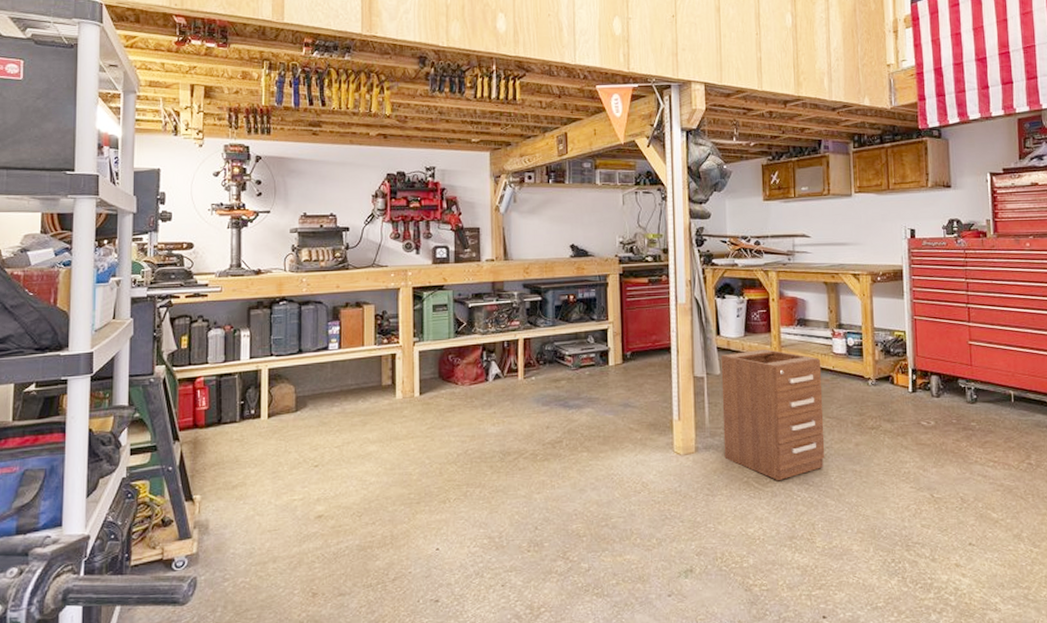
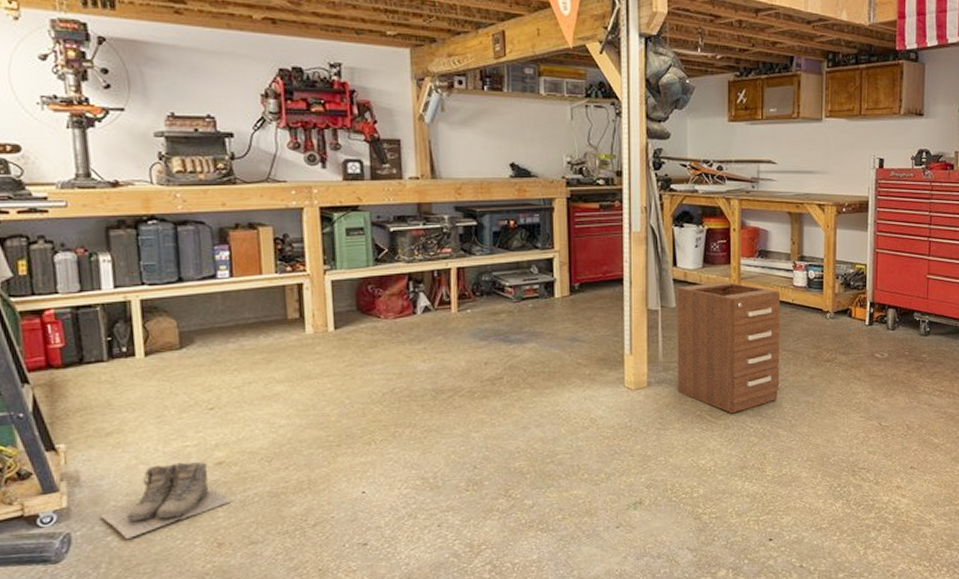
boots: none [221,514,327,585] -> present [100,462,232,539]

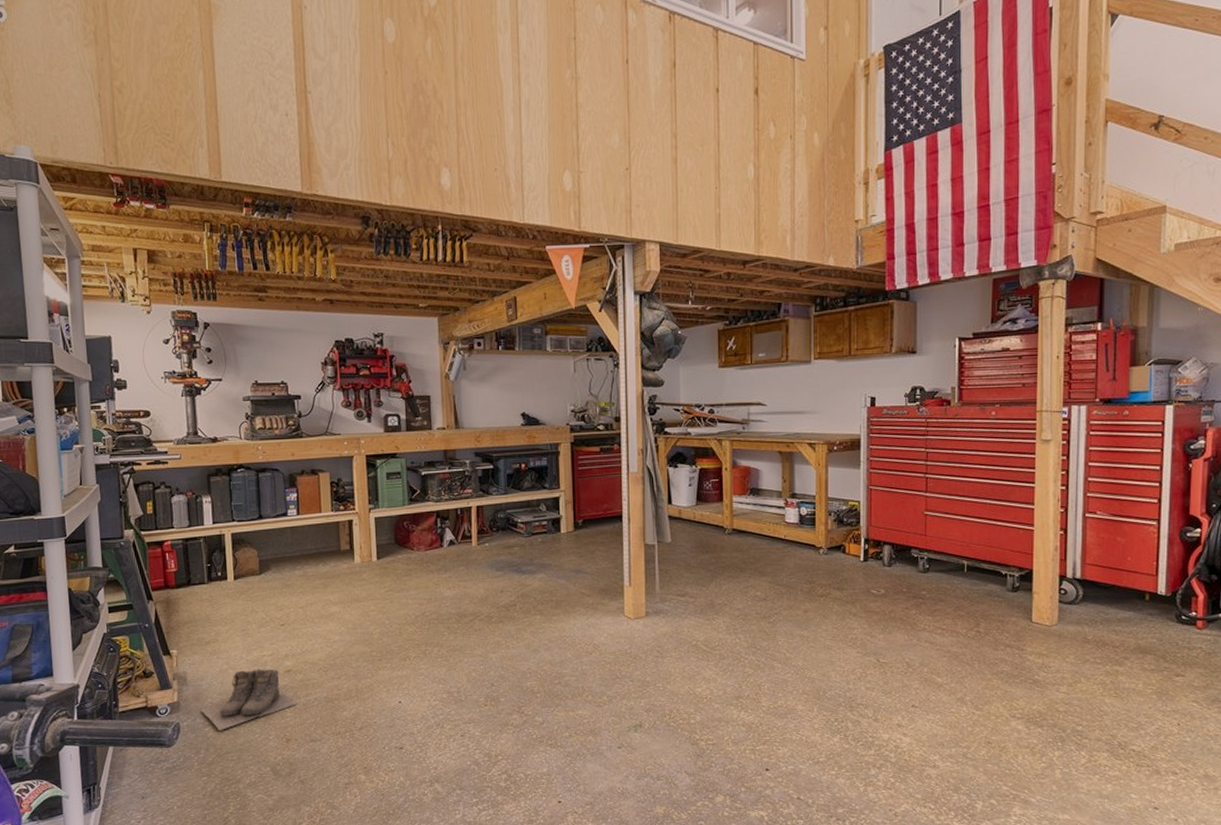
filing cabinet: present [677,282,781,414] -> none [672,518,774,645]

